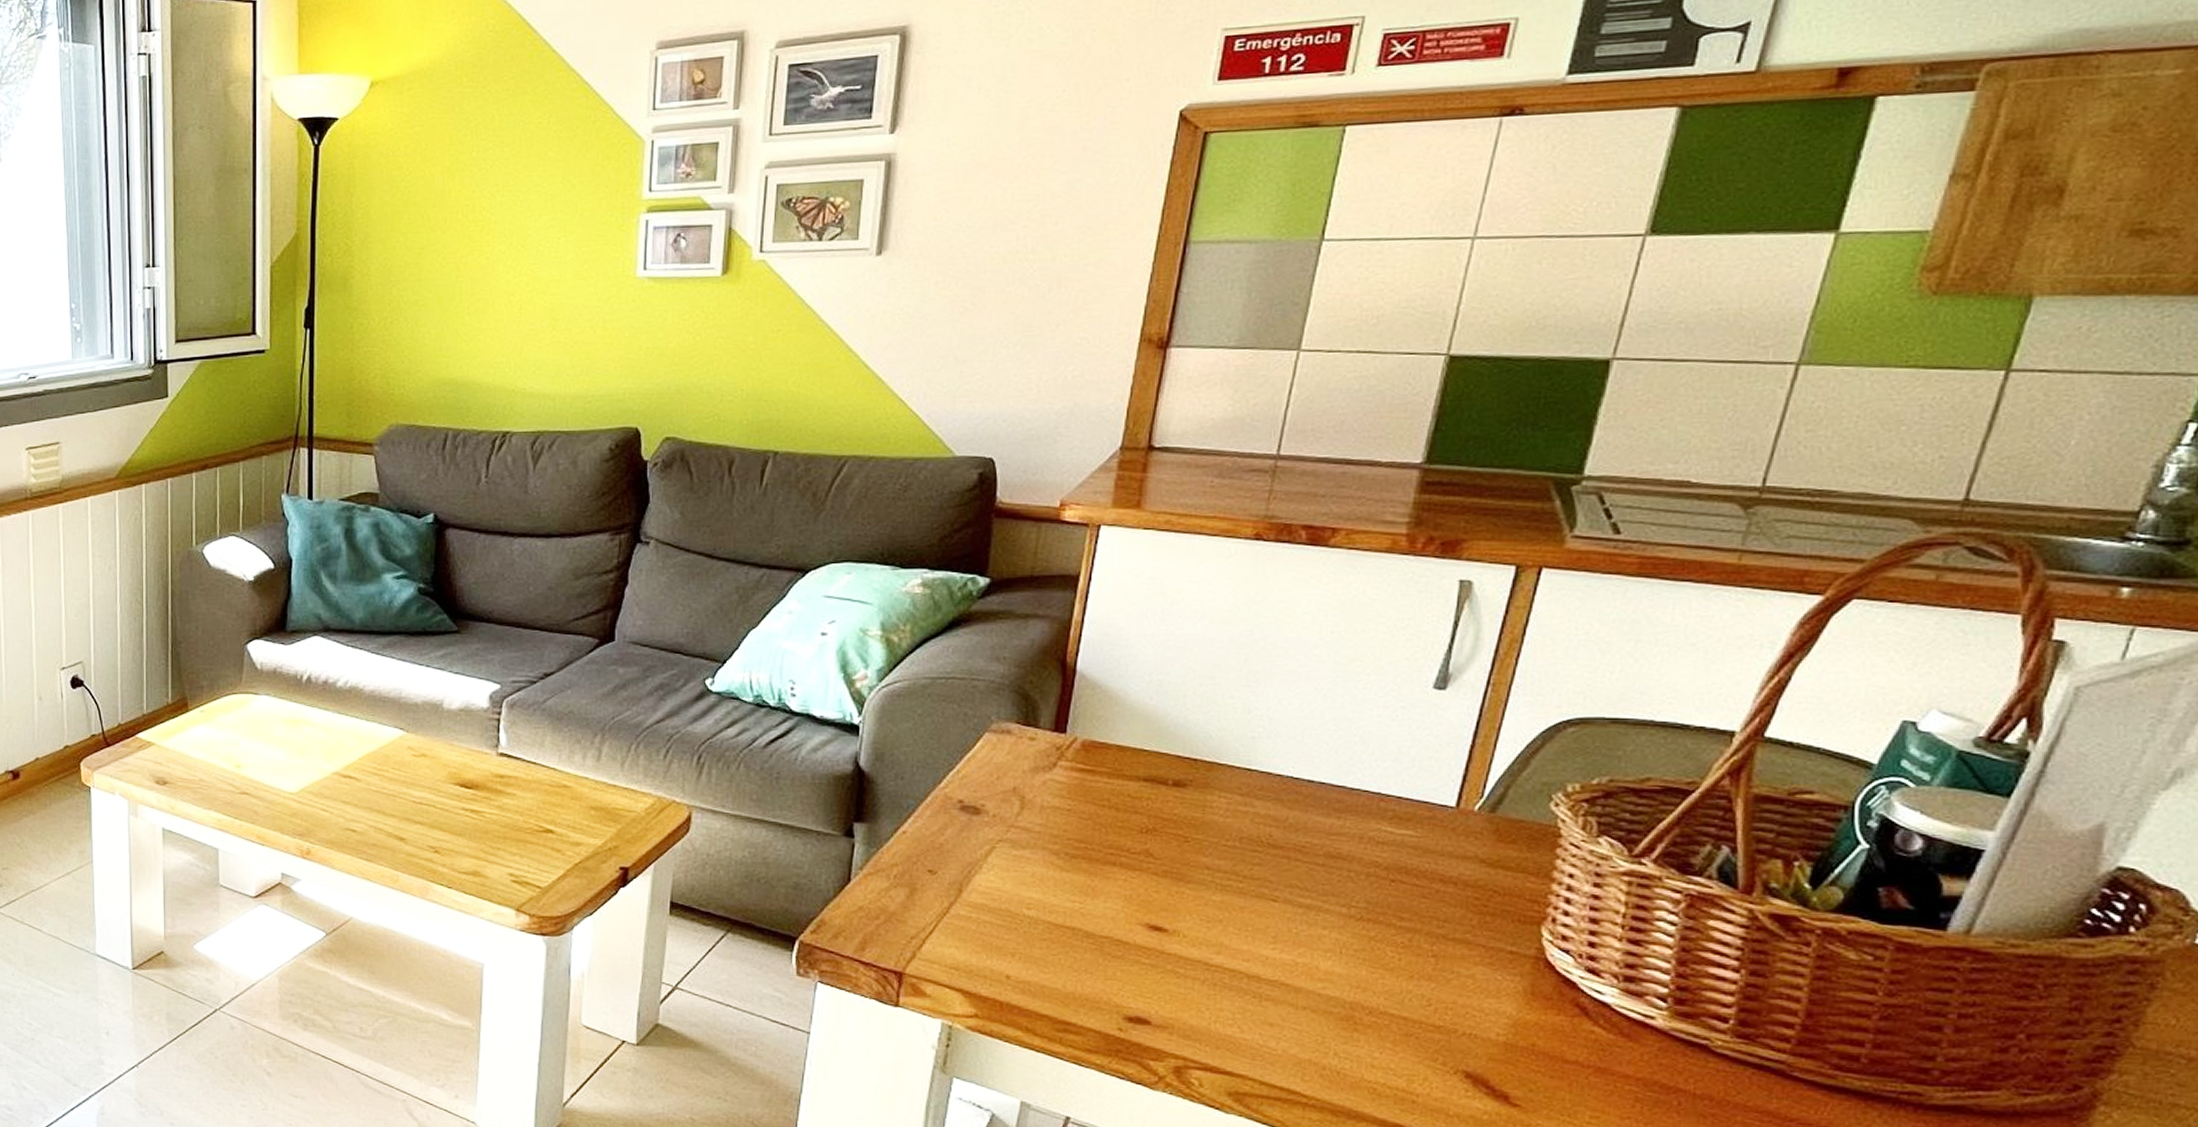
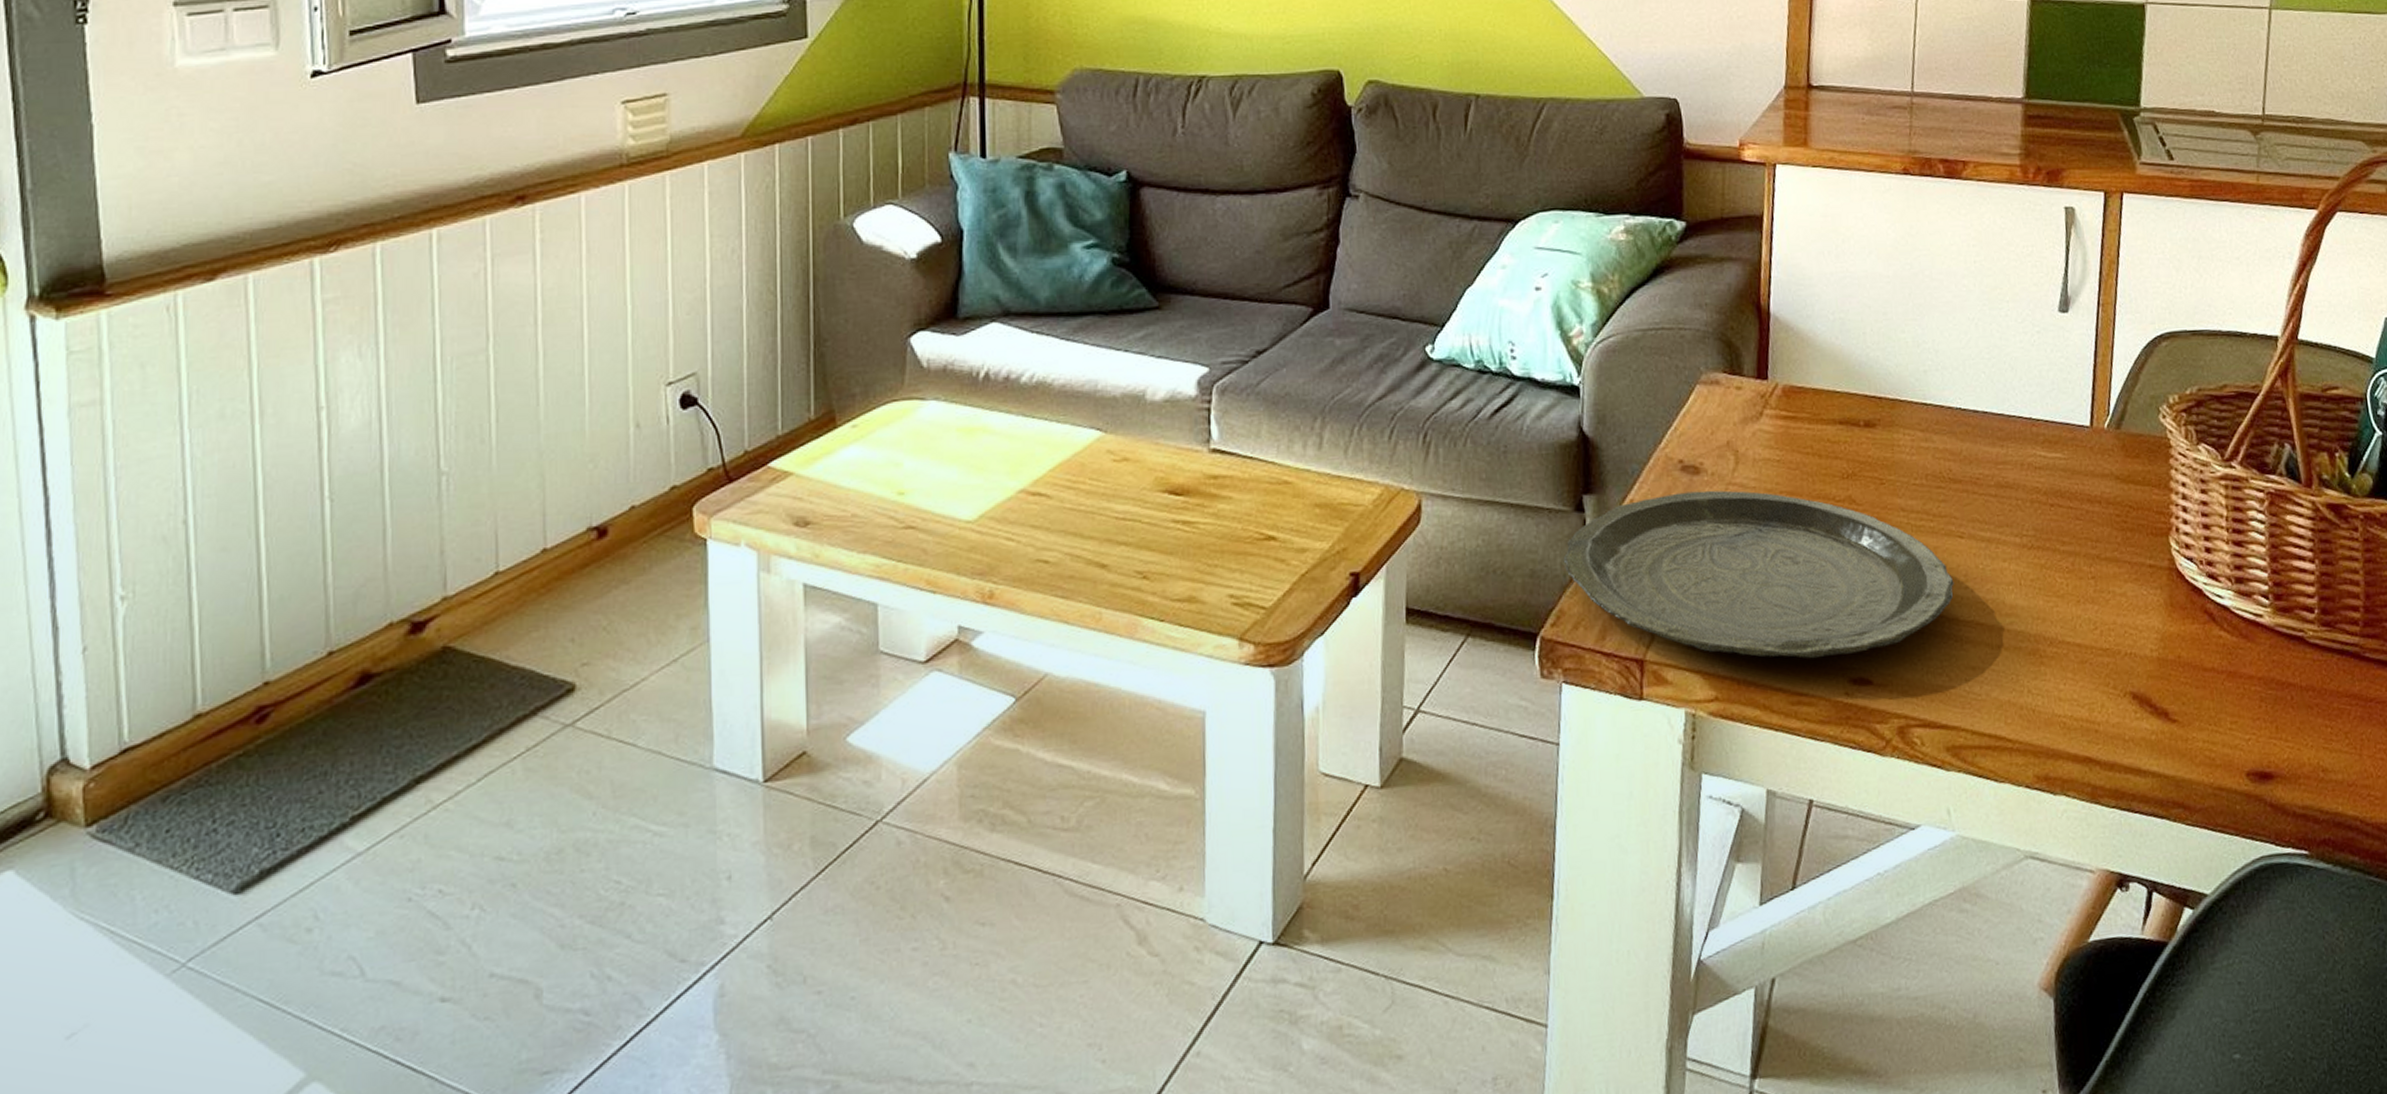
plate: none [828,829,1260,994] -> present [1563,490,1954,659]

